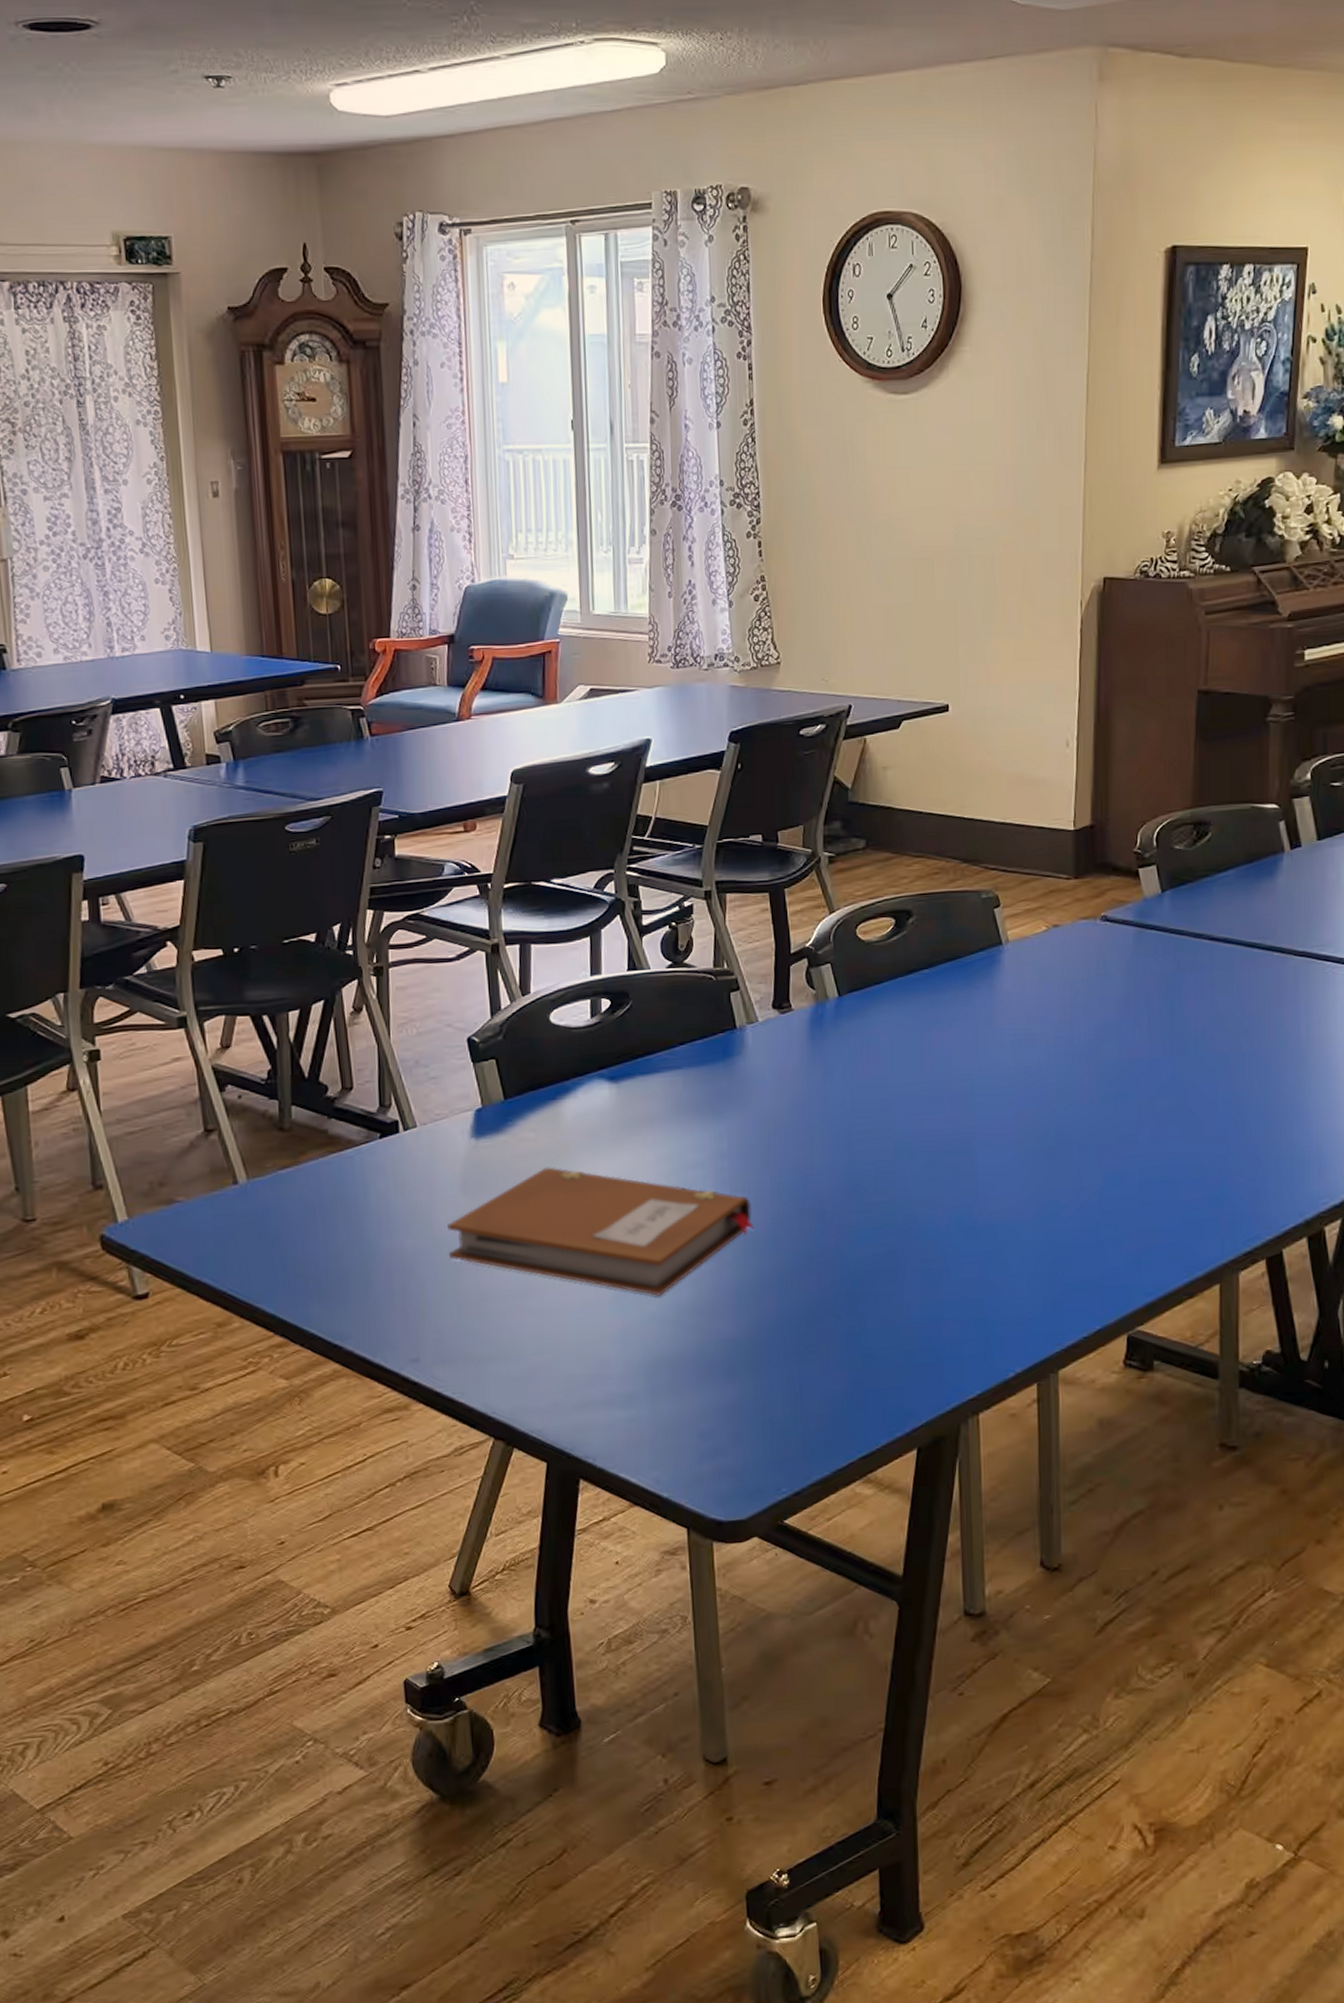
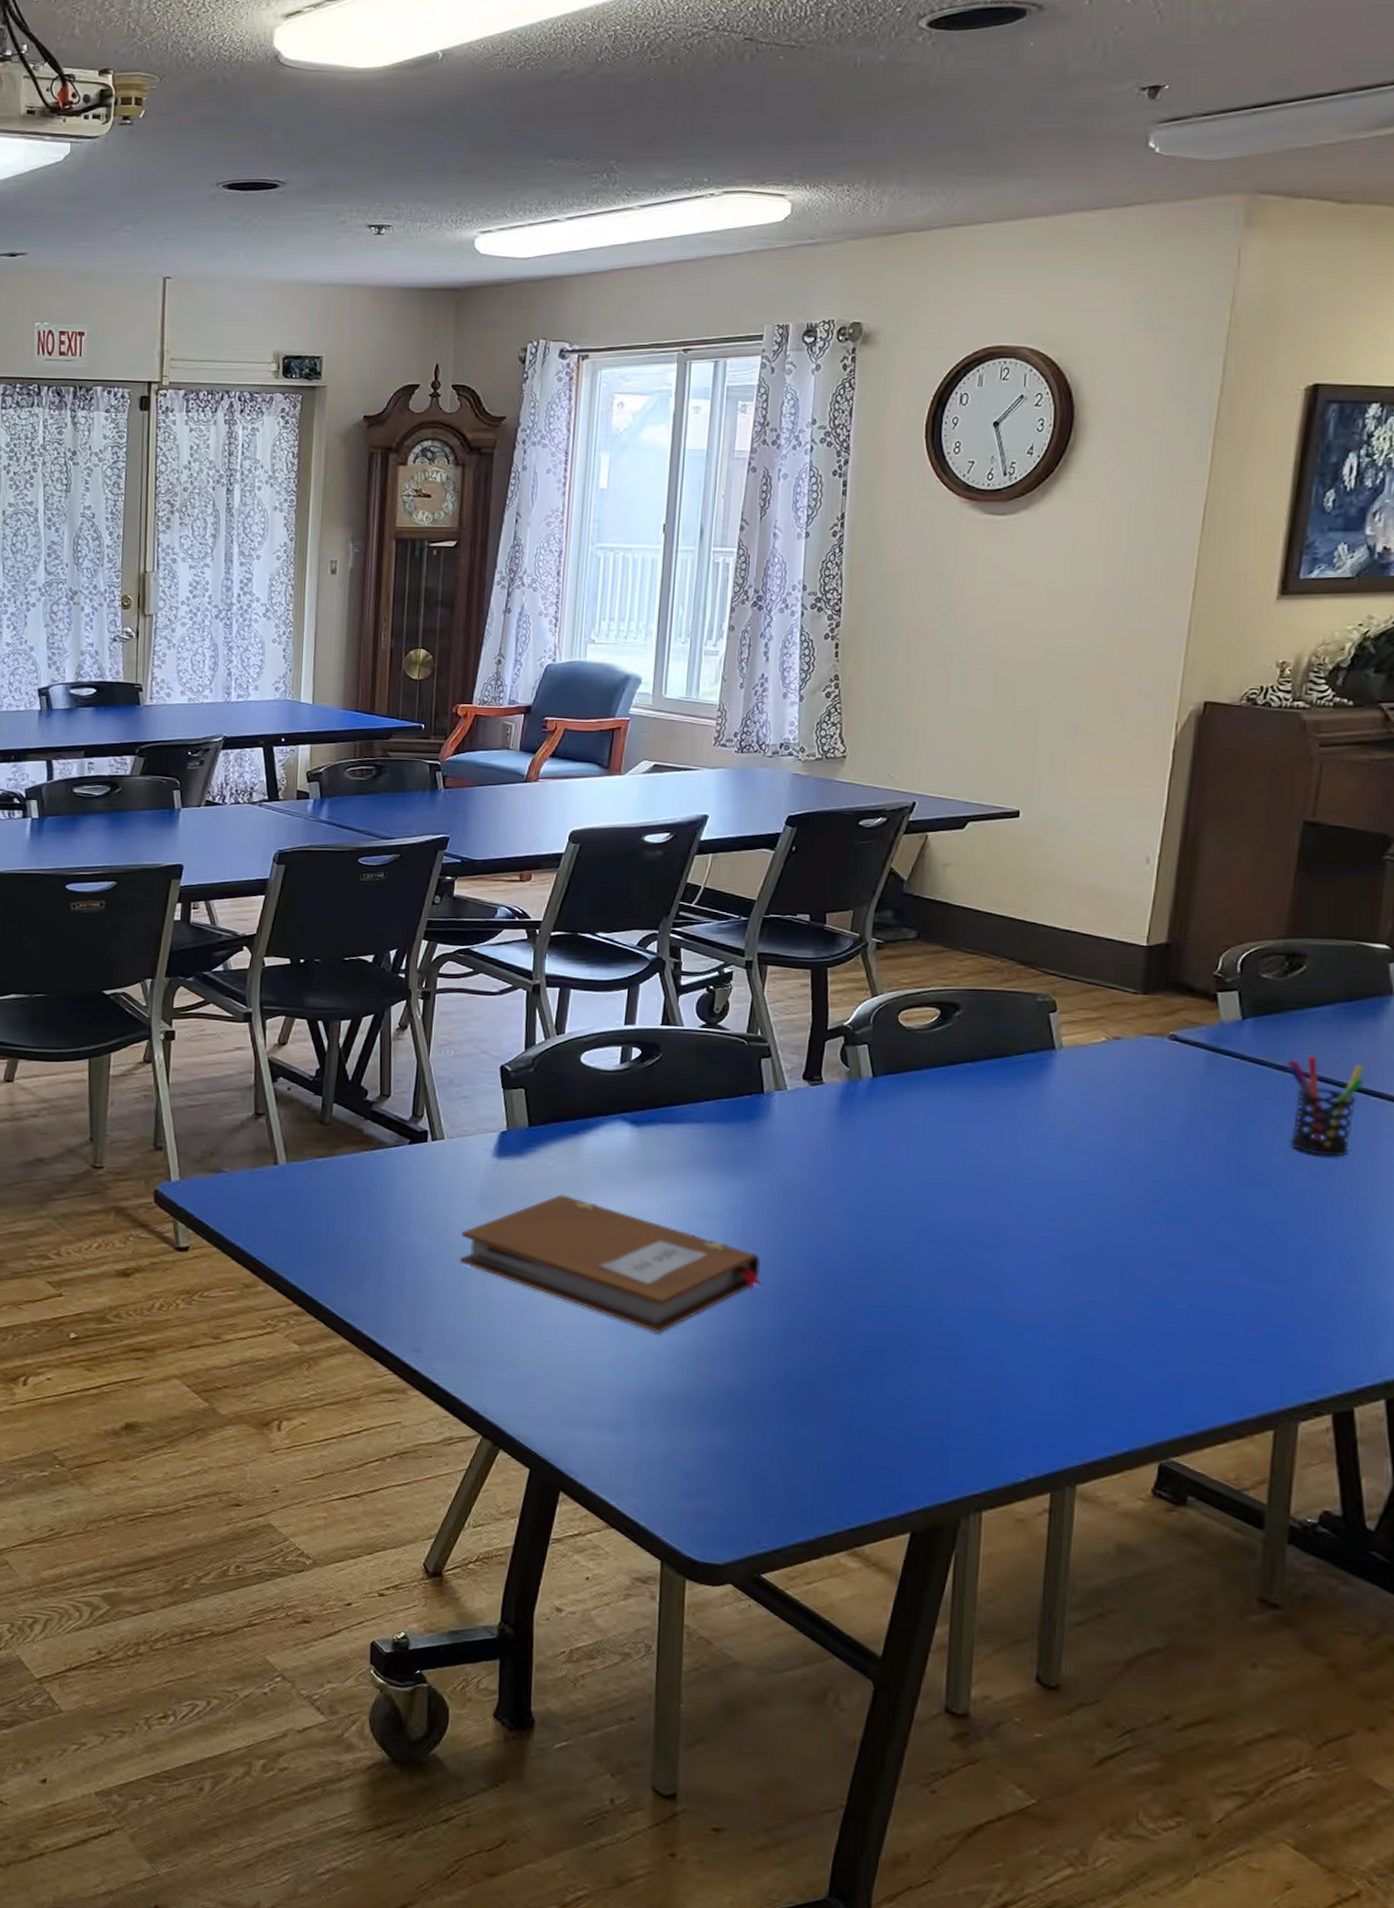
pen holder: none [1202,920,1266,1016] -> present [1286,1055,1364,1157]

